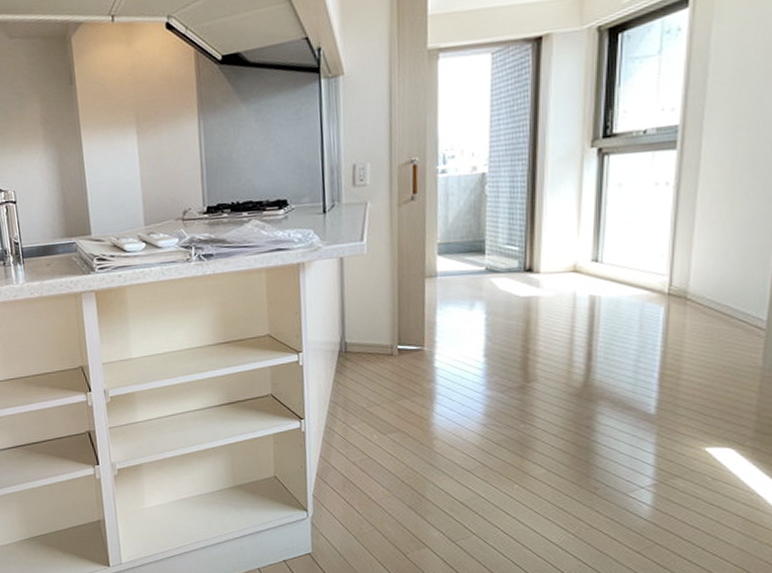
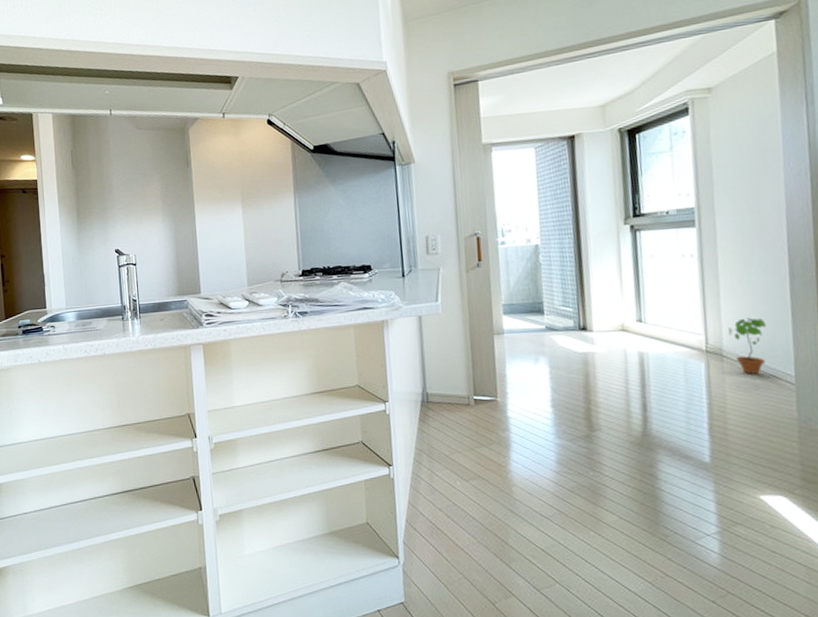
potted plant: none [698,255,744,319] -> present [728,318,767,374]

